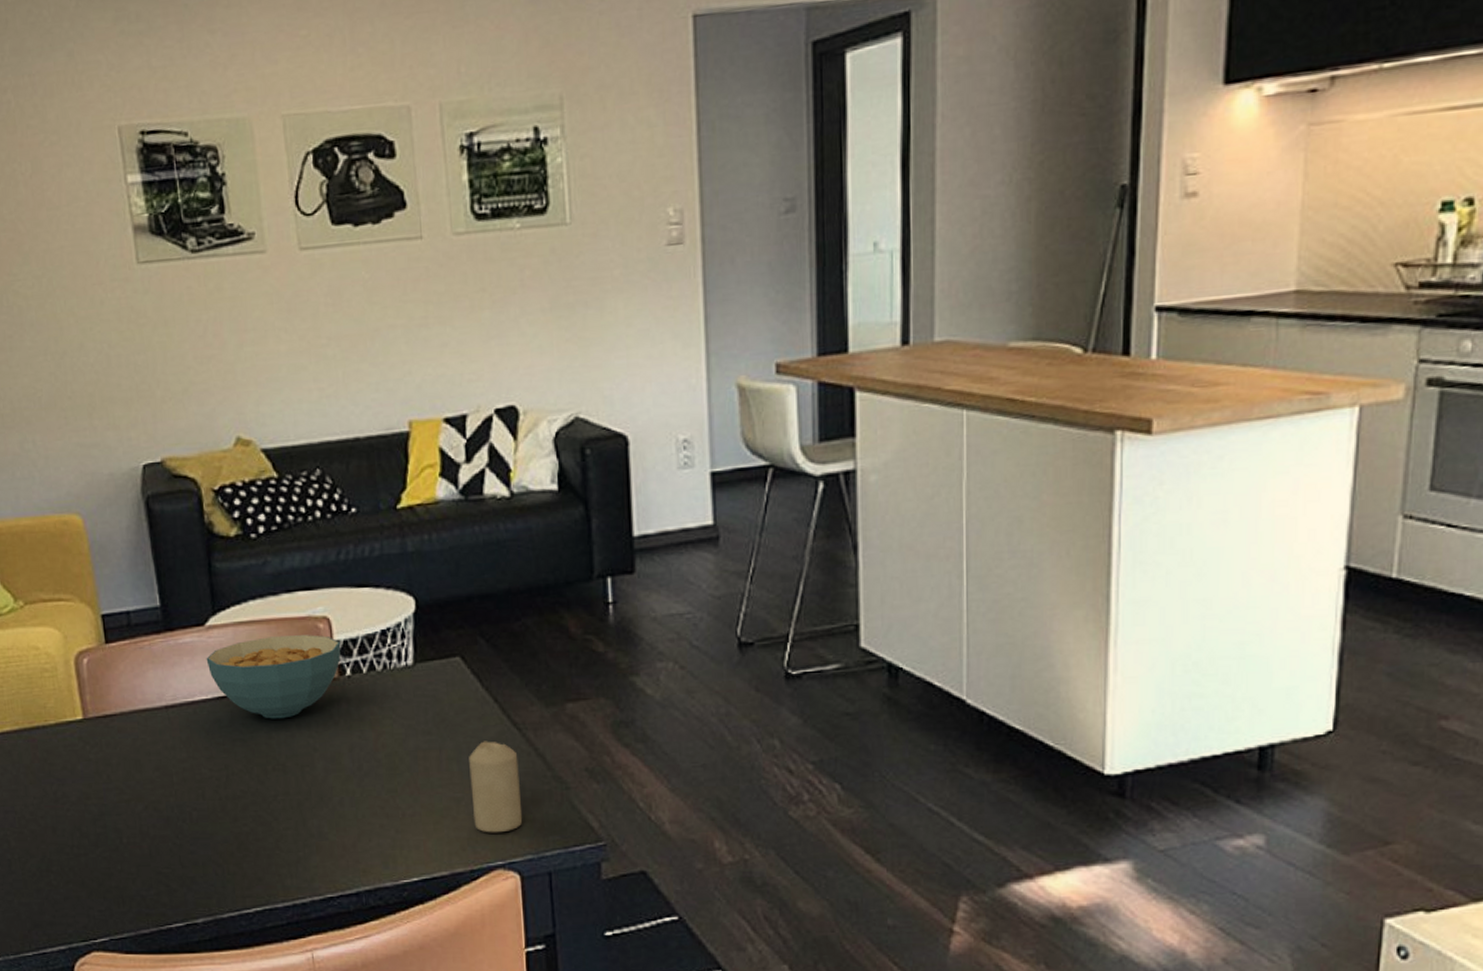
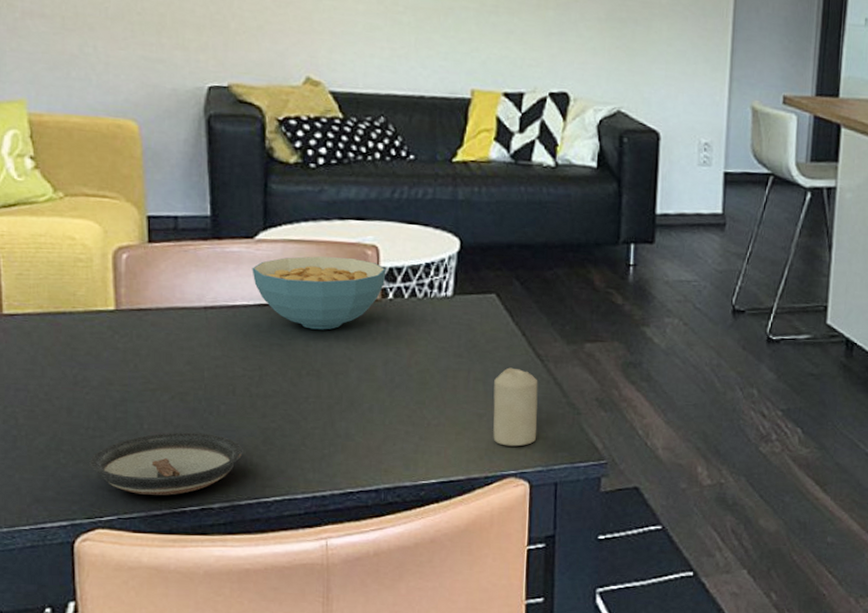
saucer: none [78,843,220,913] -> present [90,432,243,496]

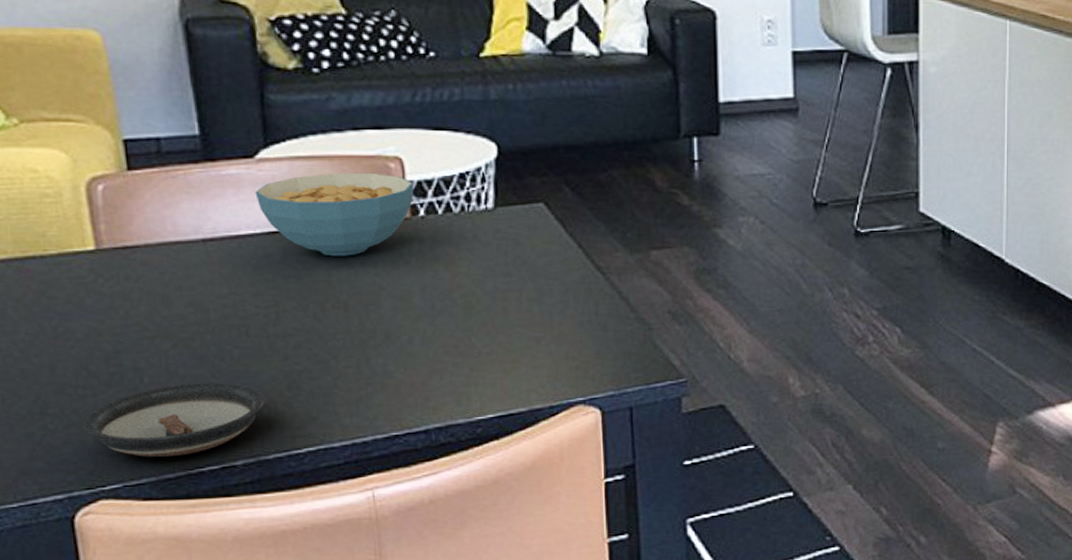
candle: present [493,367,538,447] -> none [550,283,605,371]

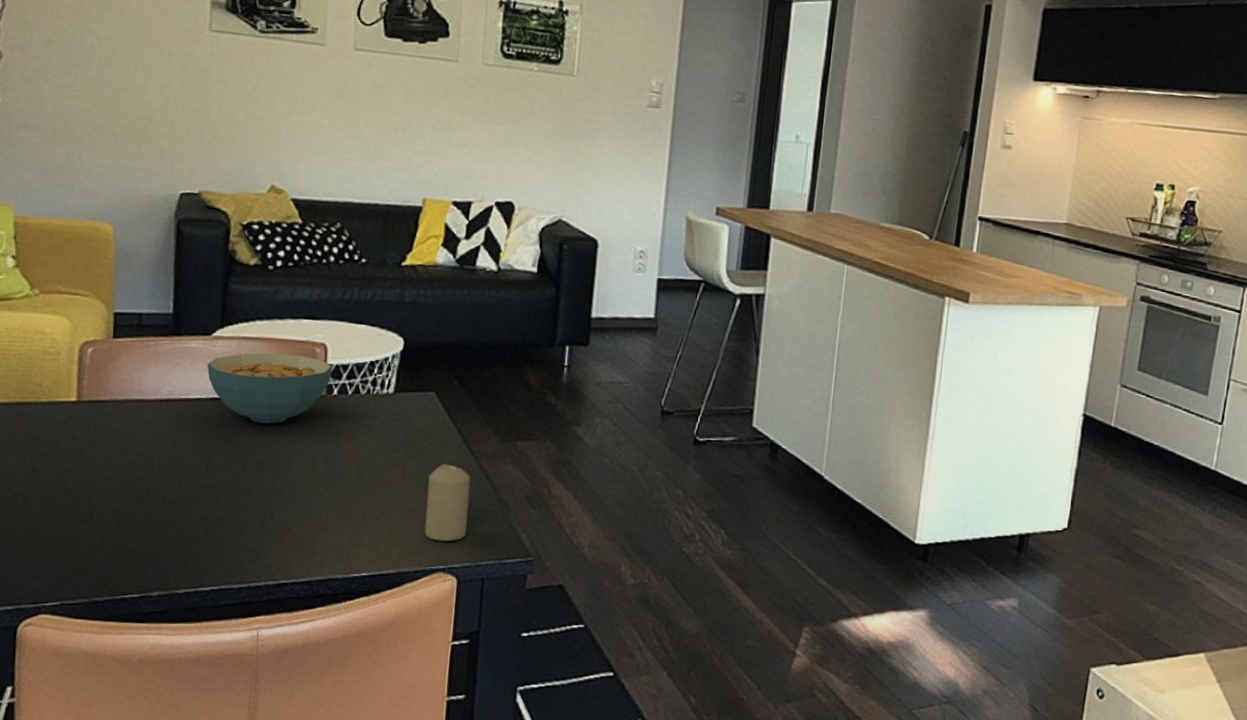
saucer: present [83,382,266,457] -> none [39,520,185,583]
candle: none [550,283,605,371] -> present [424,463,471,542]

